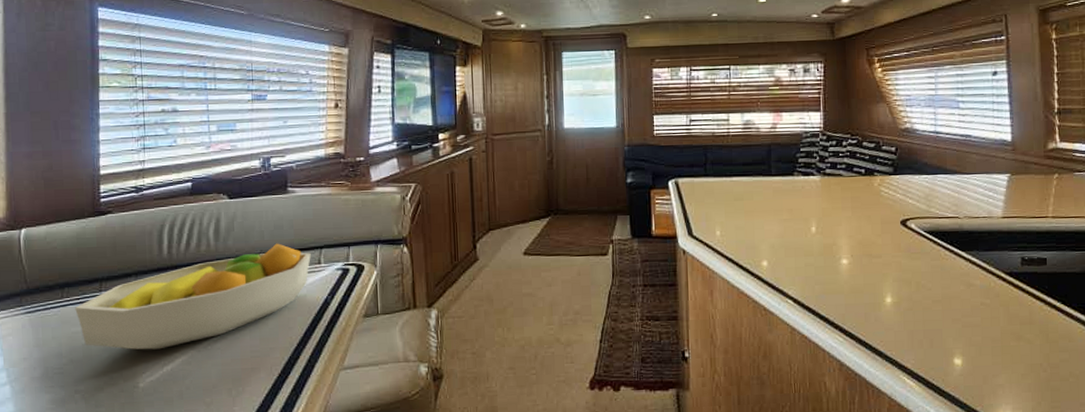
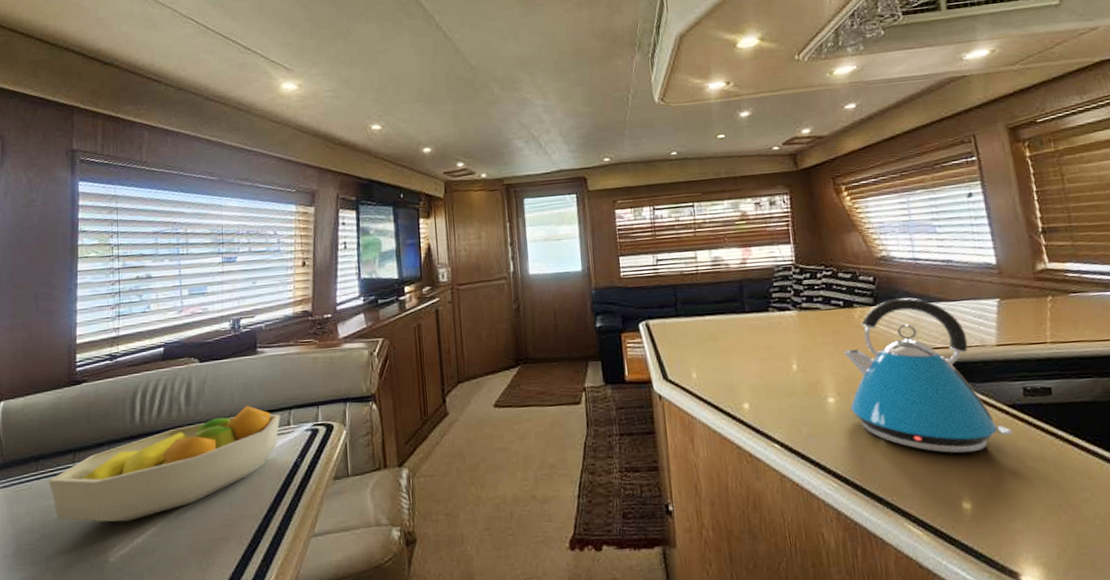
kettle: none [860,169,1007,315] -> present [843,298,1013,454]

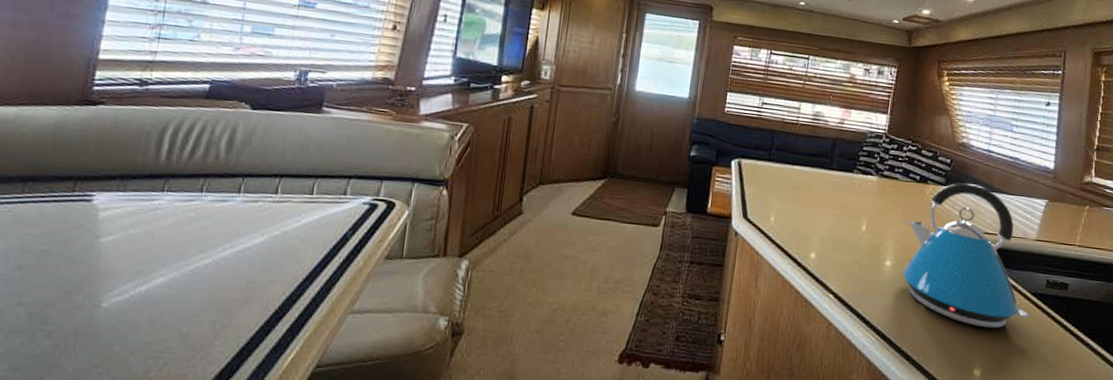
fruit bowl: present [49,405,280,522] -> none [36,165,337,267]

